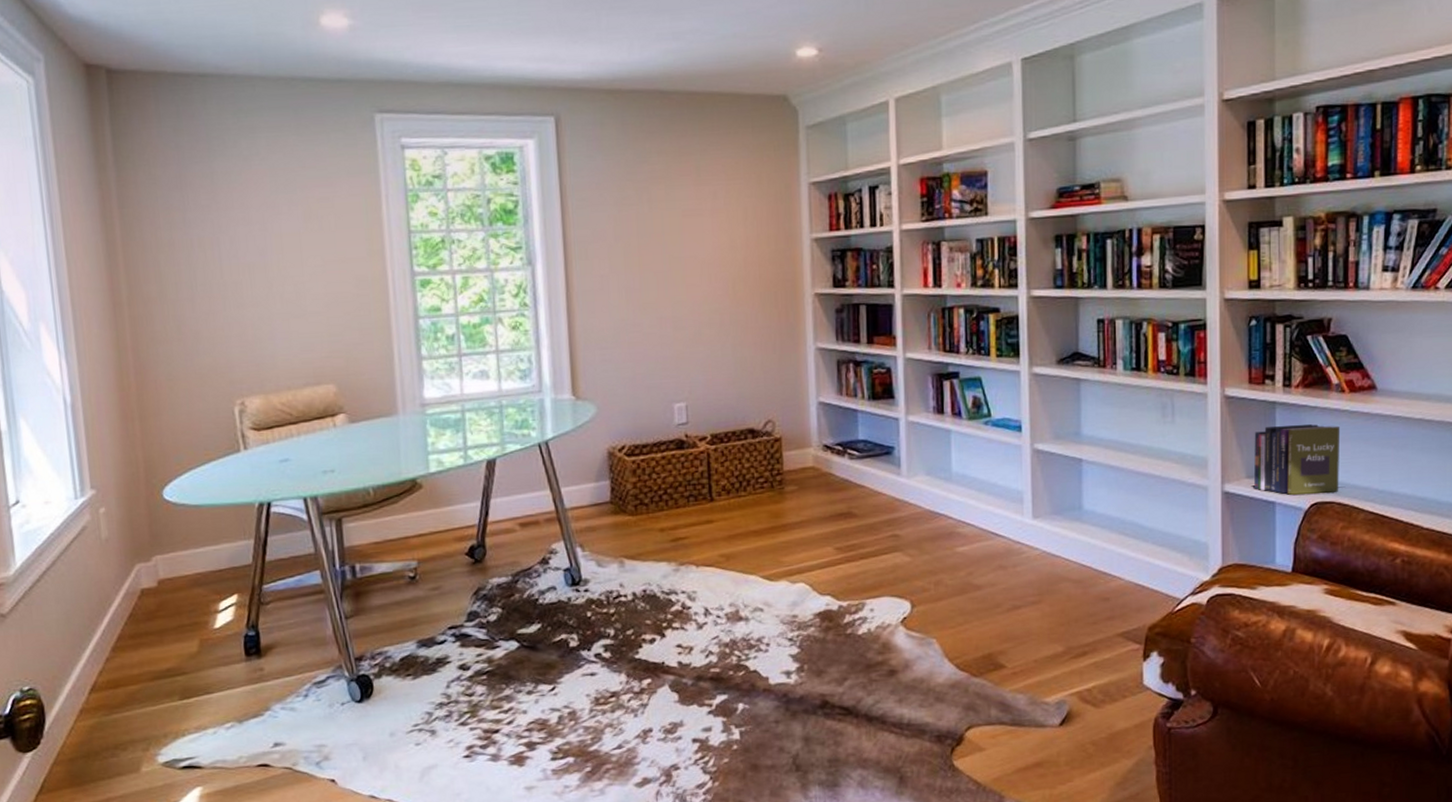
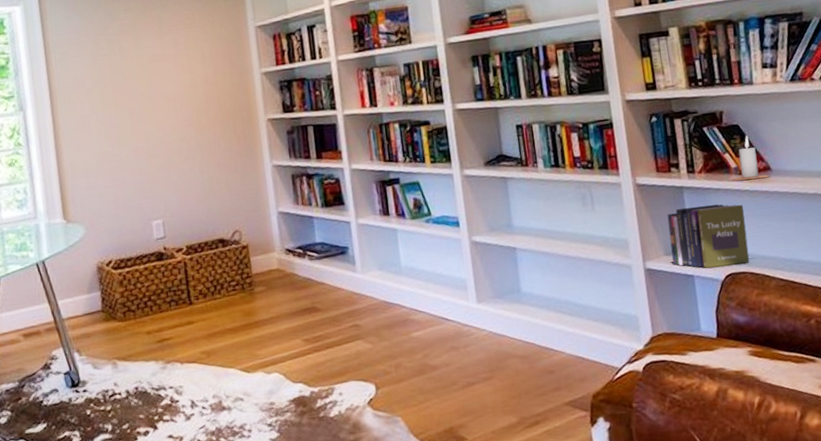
candle: none [1330,348,1375,399] -> present [731,136,771,181]

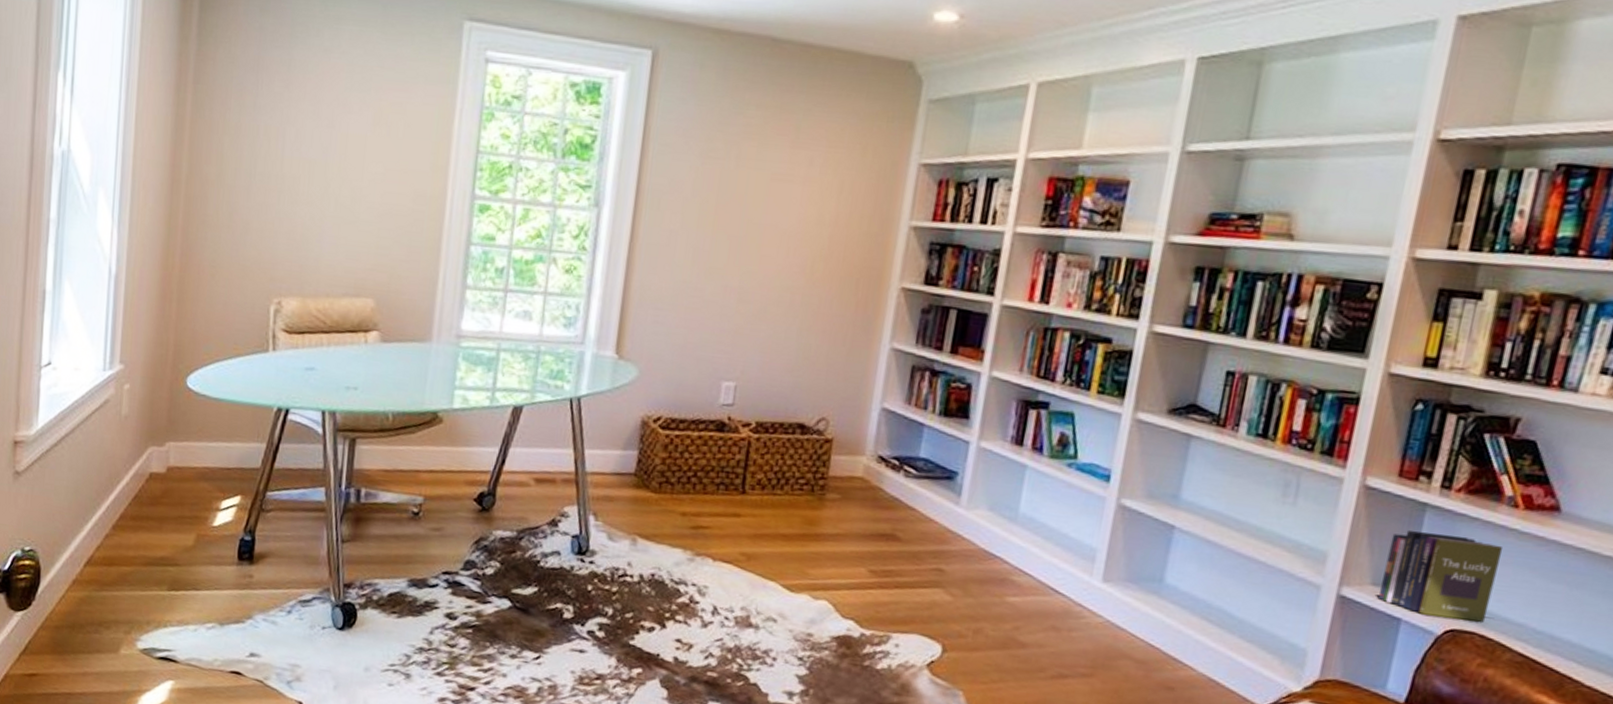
candle: present [731,136,771,181] -> none [1498,459,1557,521]

